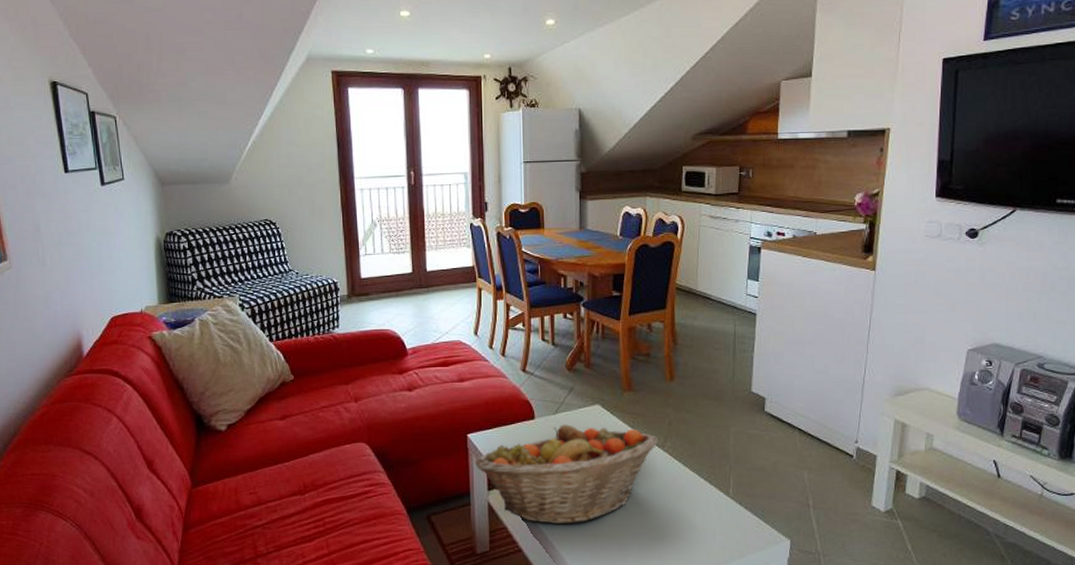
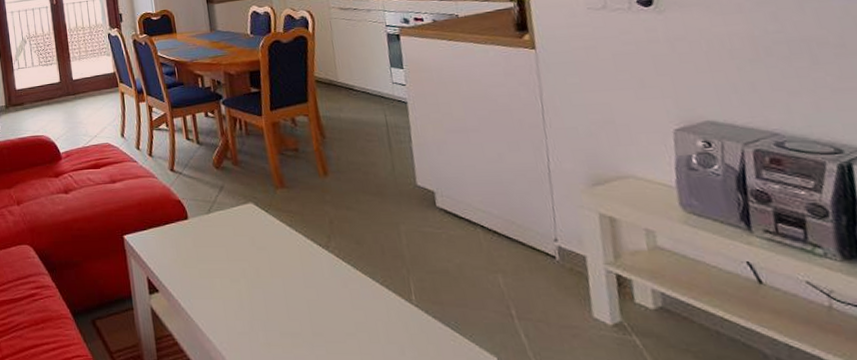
fruit basket: present [474,425,659,525] -> none [133,224,322,333]

